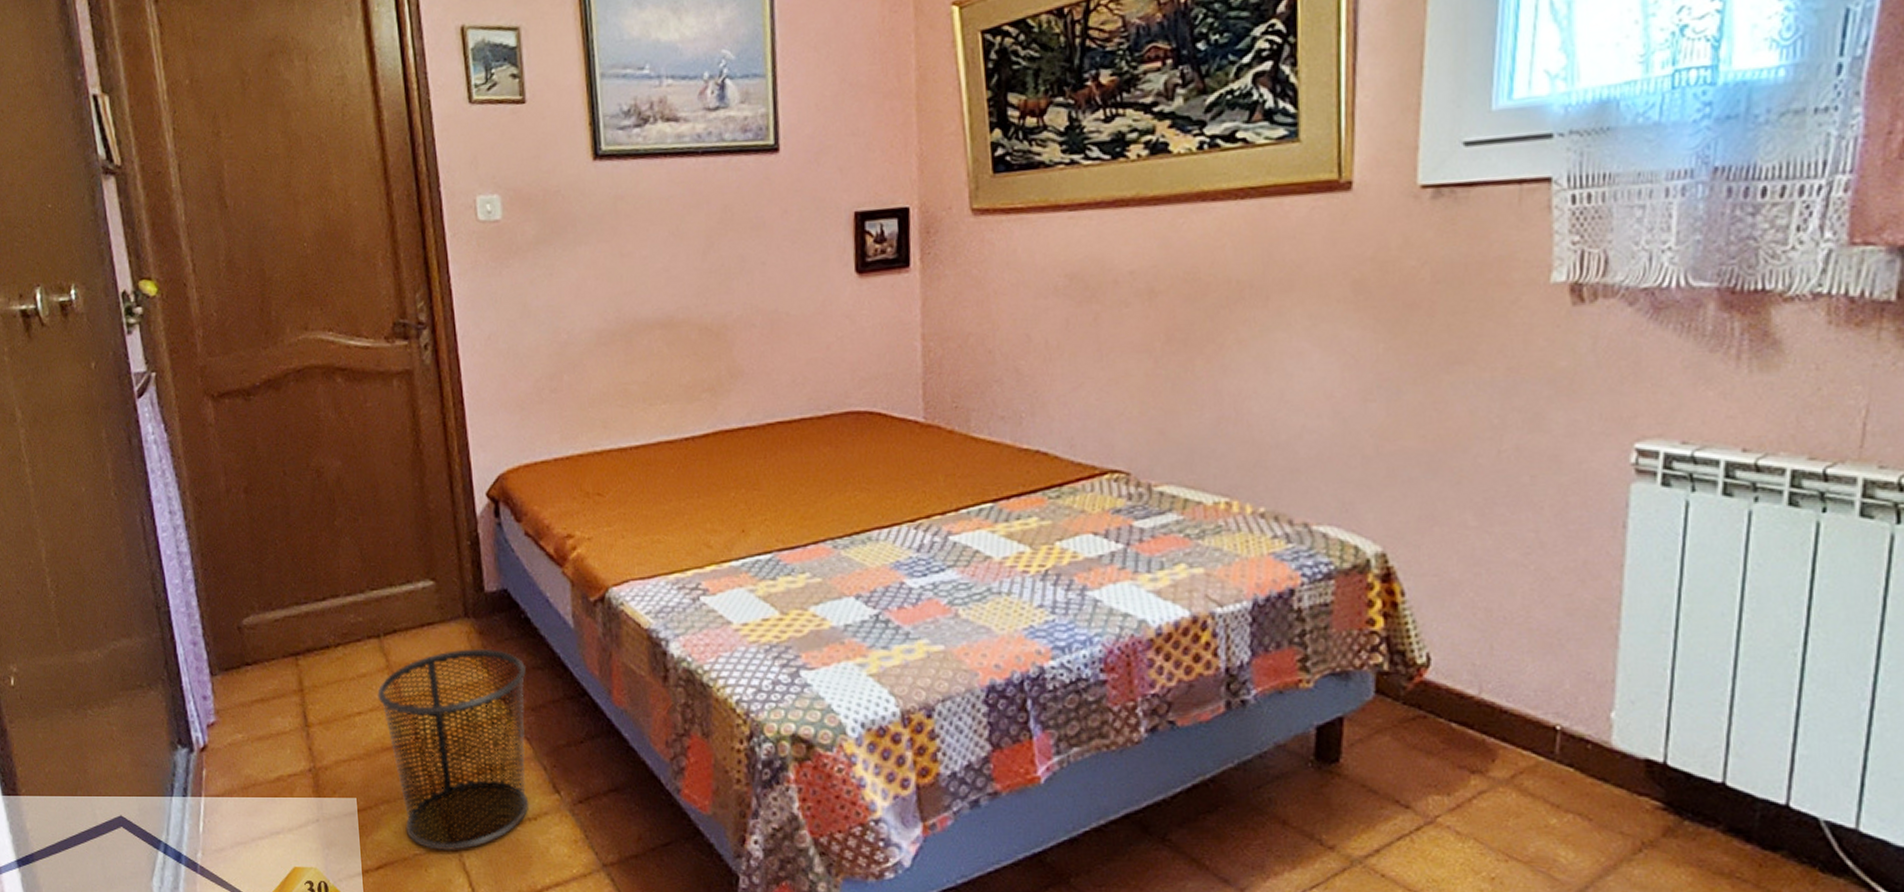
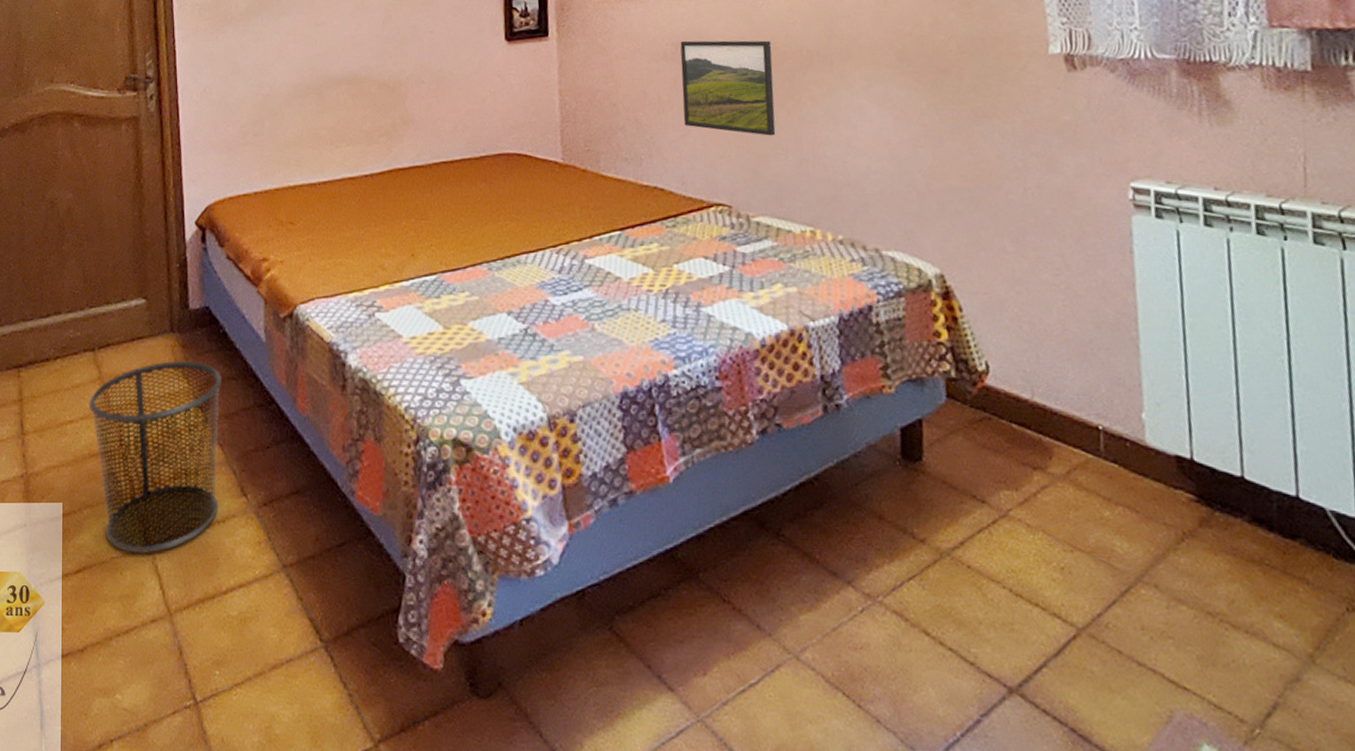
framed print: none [1075,269,1192,389] -> present [680,40,776,136]

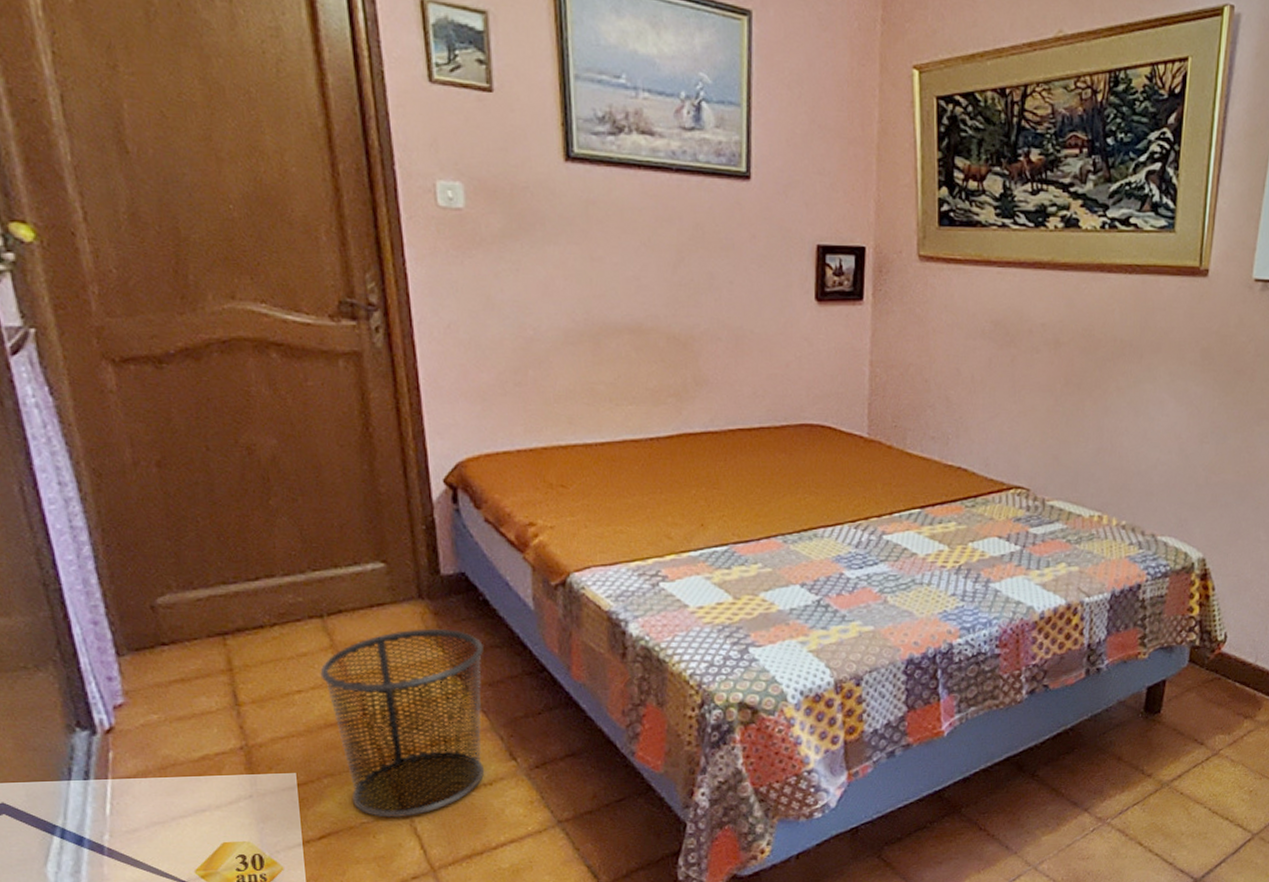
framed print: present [680,40,776,136] -> none [994,319,1088,423]

